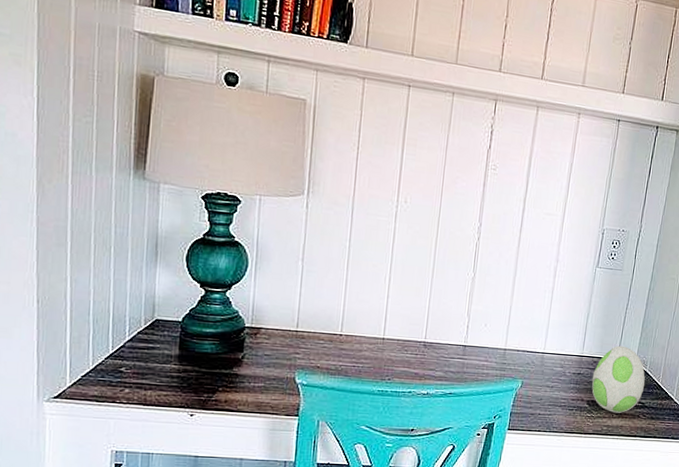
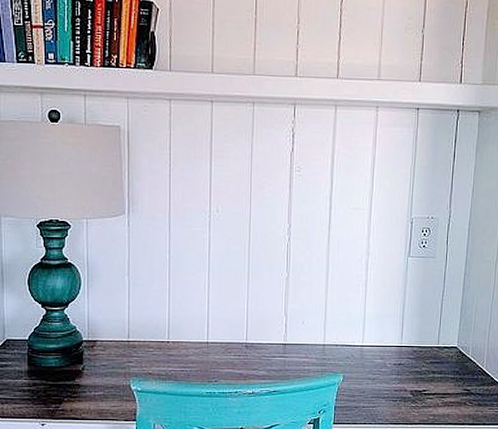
decorative egg: present [591,345,645,413] -> none [413,333,469,401]

